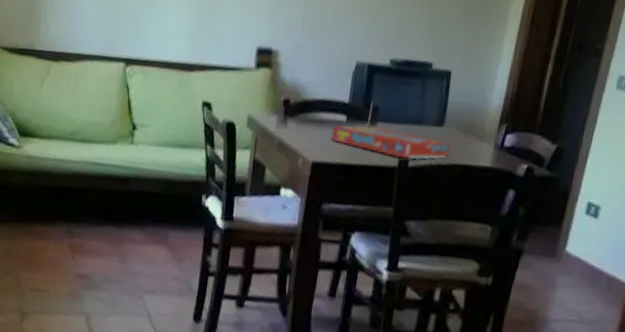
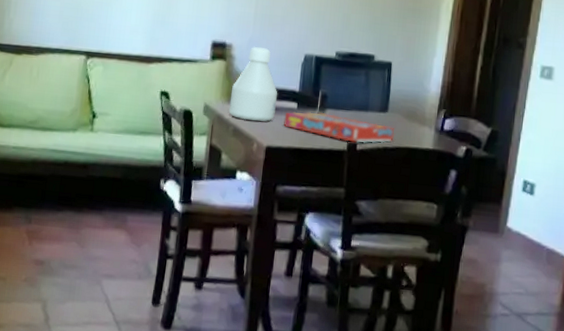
bottle: none [273,53,326,135] -> present [228,47,278,122]

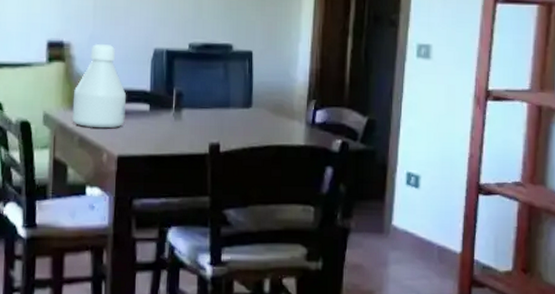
snack box: present [284,111,395,143] -> none [136,113,261,144]

